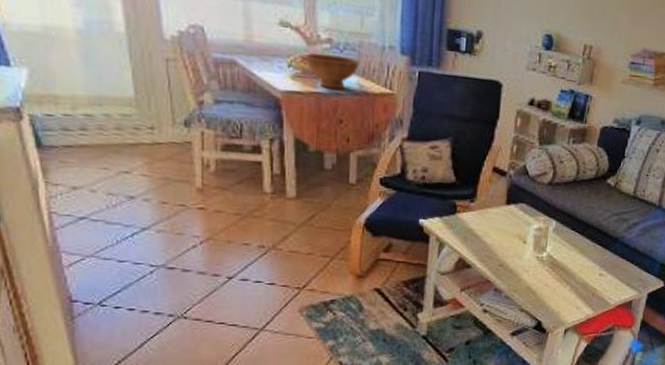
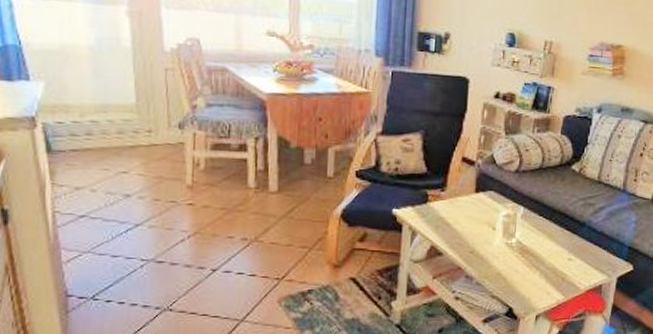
bowl: present [304,53,359,90] -> none [288,58,338,90]

